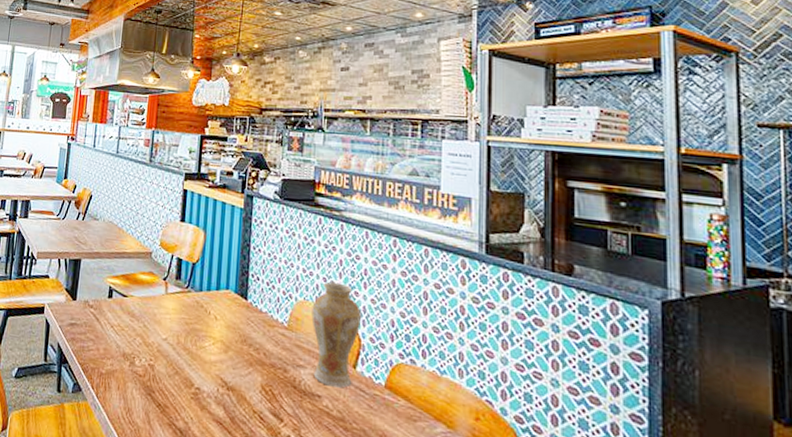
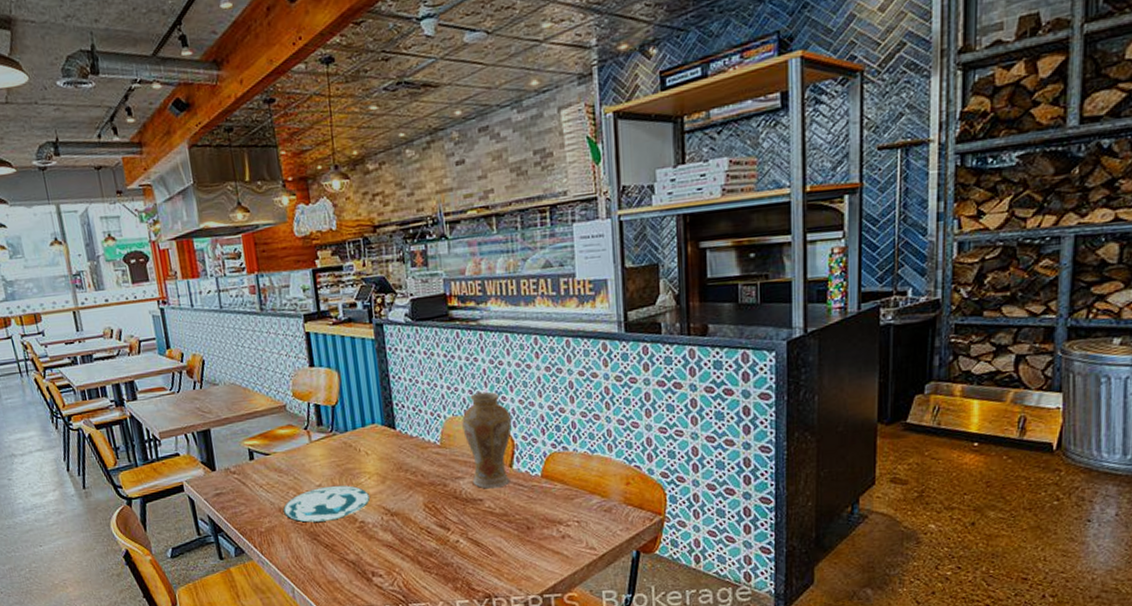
plate: none [127,341,210,379] -> present [283,485,370,523]

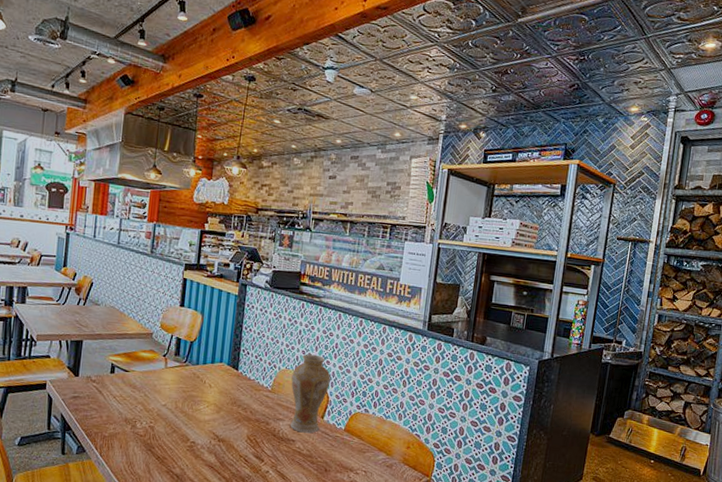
plate: present [283,485,370,523] -> none [129,407,204,437]

